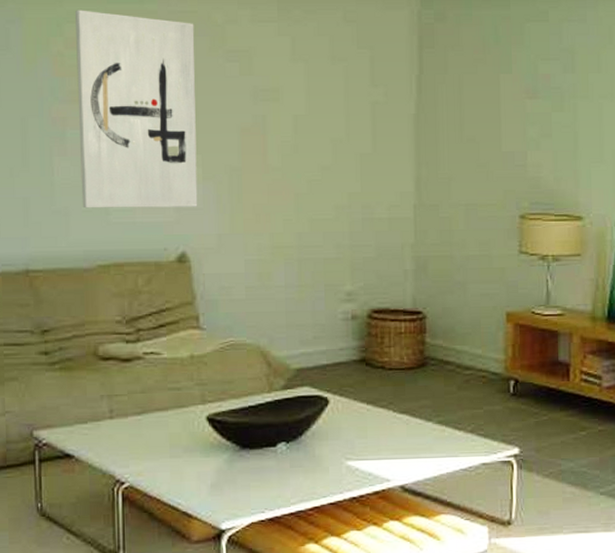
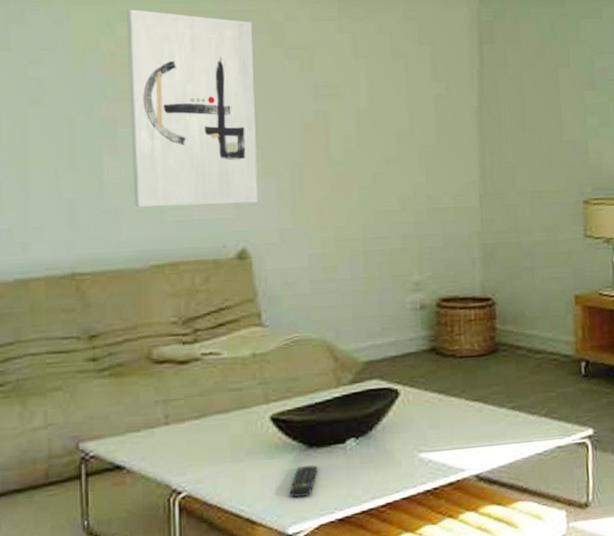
remote control: none [223,466,250,495] -> present [289,465,318,497]

